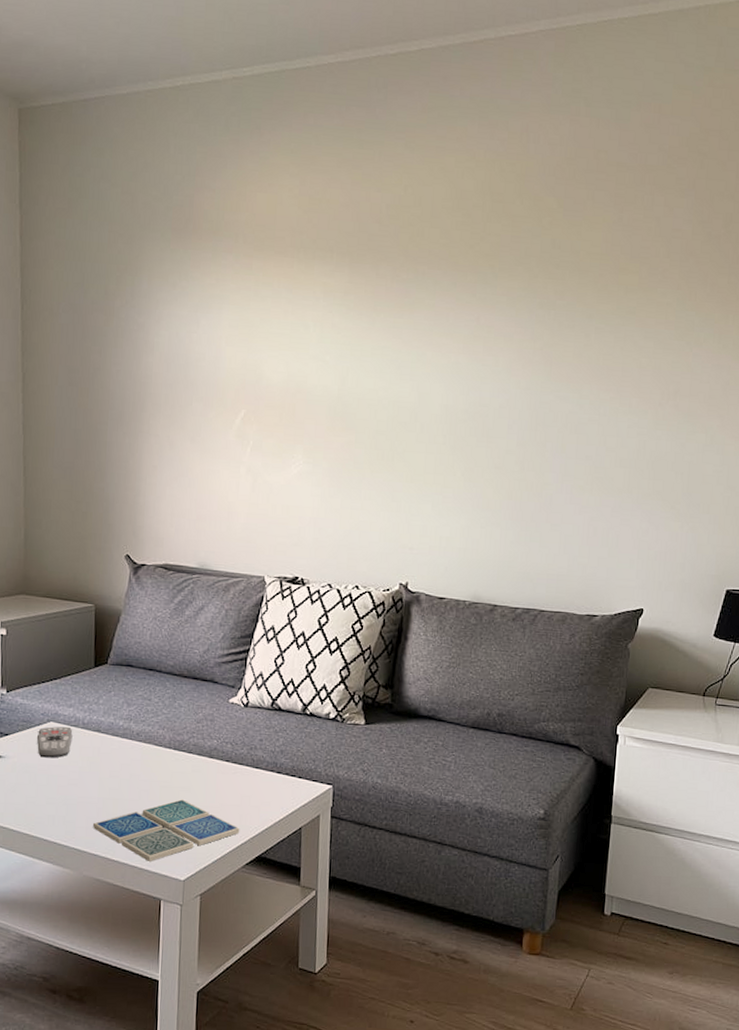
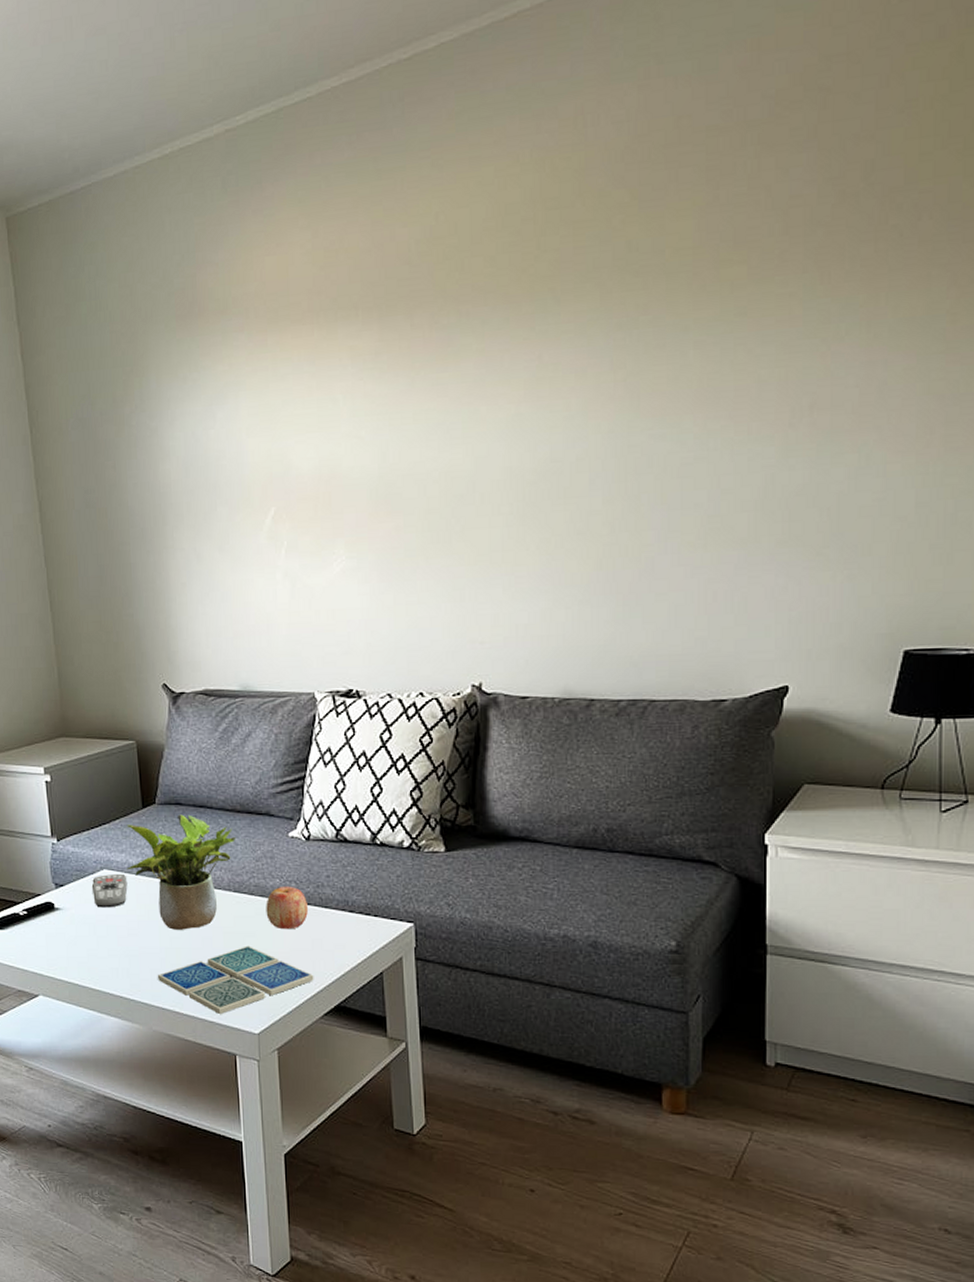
potted plant: none [72,675,180,782] -> present [126,814,236,930]
apple: none [202,746,240,786] -> present [266,886,308,930]

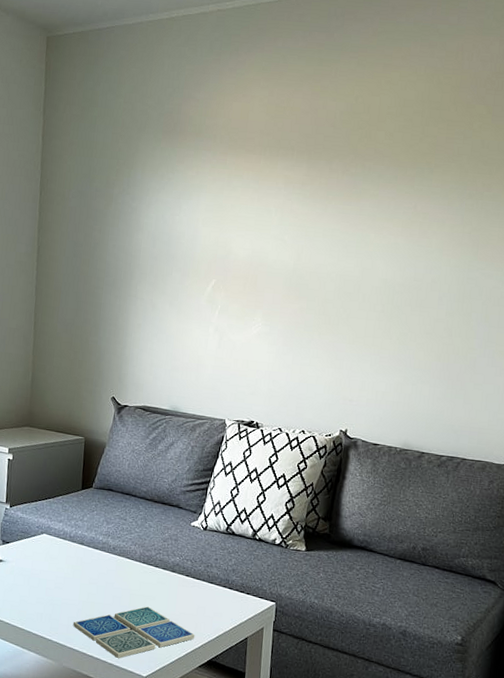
remote control: present [91,874,128,908] -> none [32,538,61,565]
potted plant: present [126,814,236,930] -> none [61,498,150,589]
apple: present [266,886,308,930] -> none [165,563,198,597]

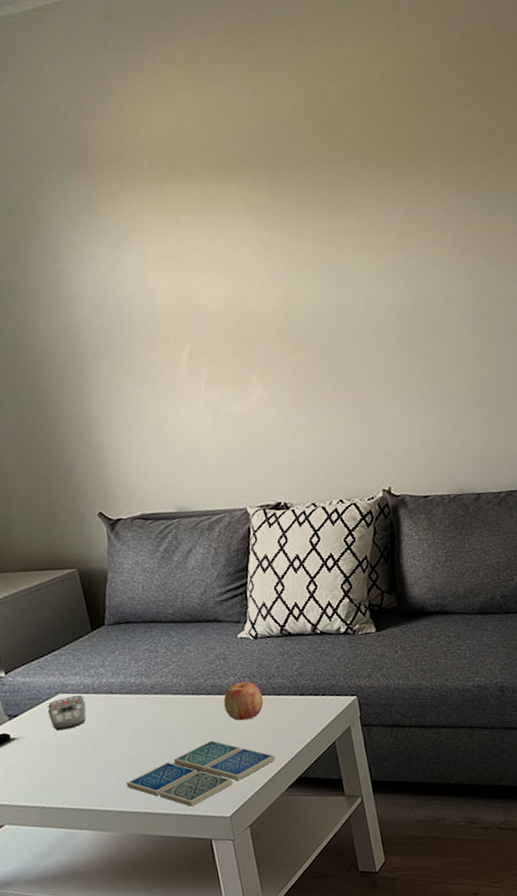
remote control: none [32,538,61,565] -> present [47,695,86,731]
apple: none [165,563,198,597] -> present [223,681,263,721]

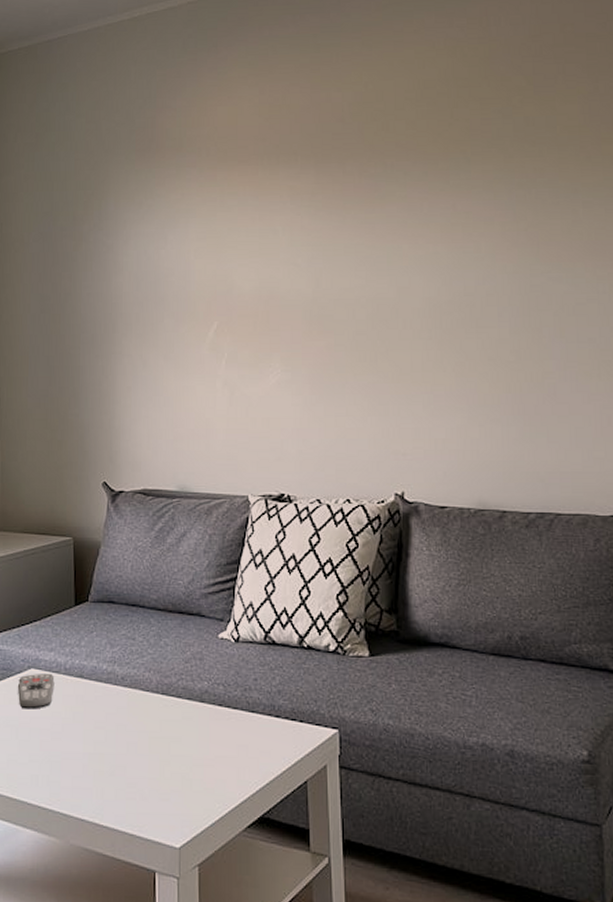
drink coaster: present [126,740,276,807] -> none [78,751,238,827]
apple: present [223,681,263,721] -> none [193,688,234,735]

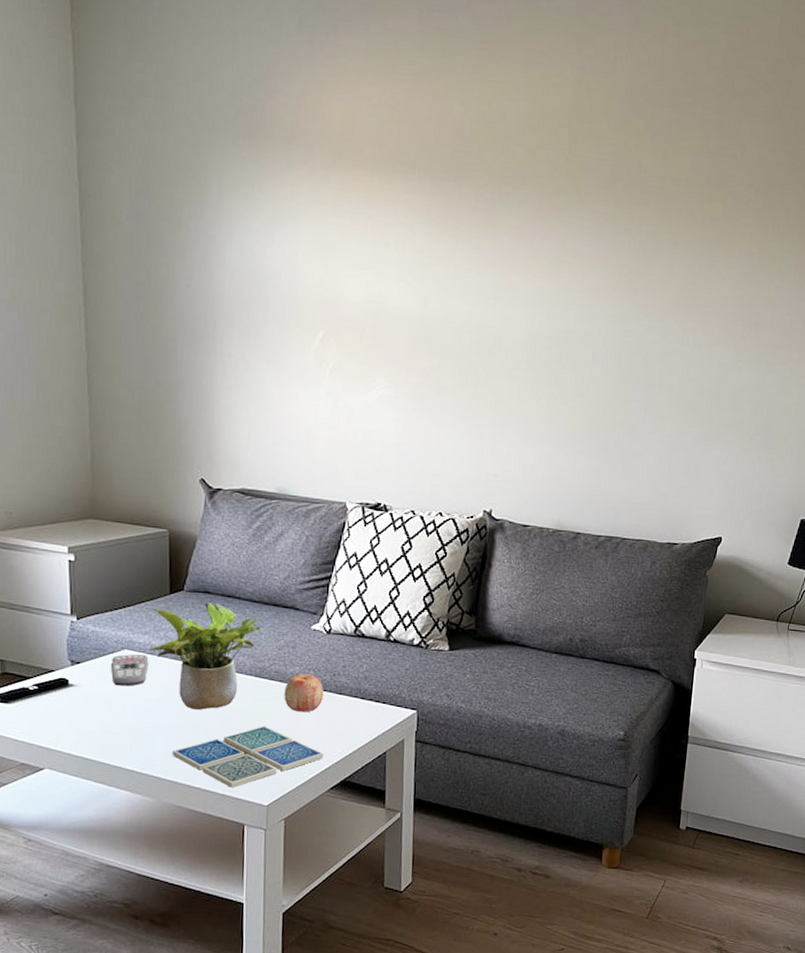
potted plant: none [54,613,166,734] -> present [148,602,261,710]
drink coaster: none [78,751,238,827] -> present [172,726,324,789]
apple: none [193,688,234,735] -> present [284,673,324,713]

